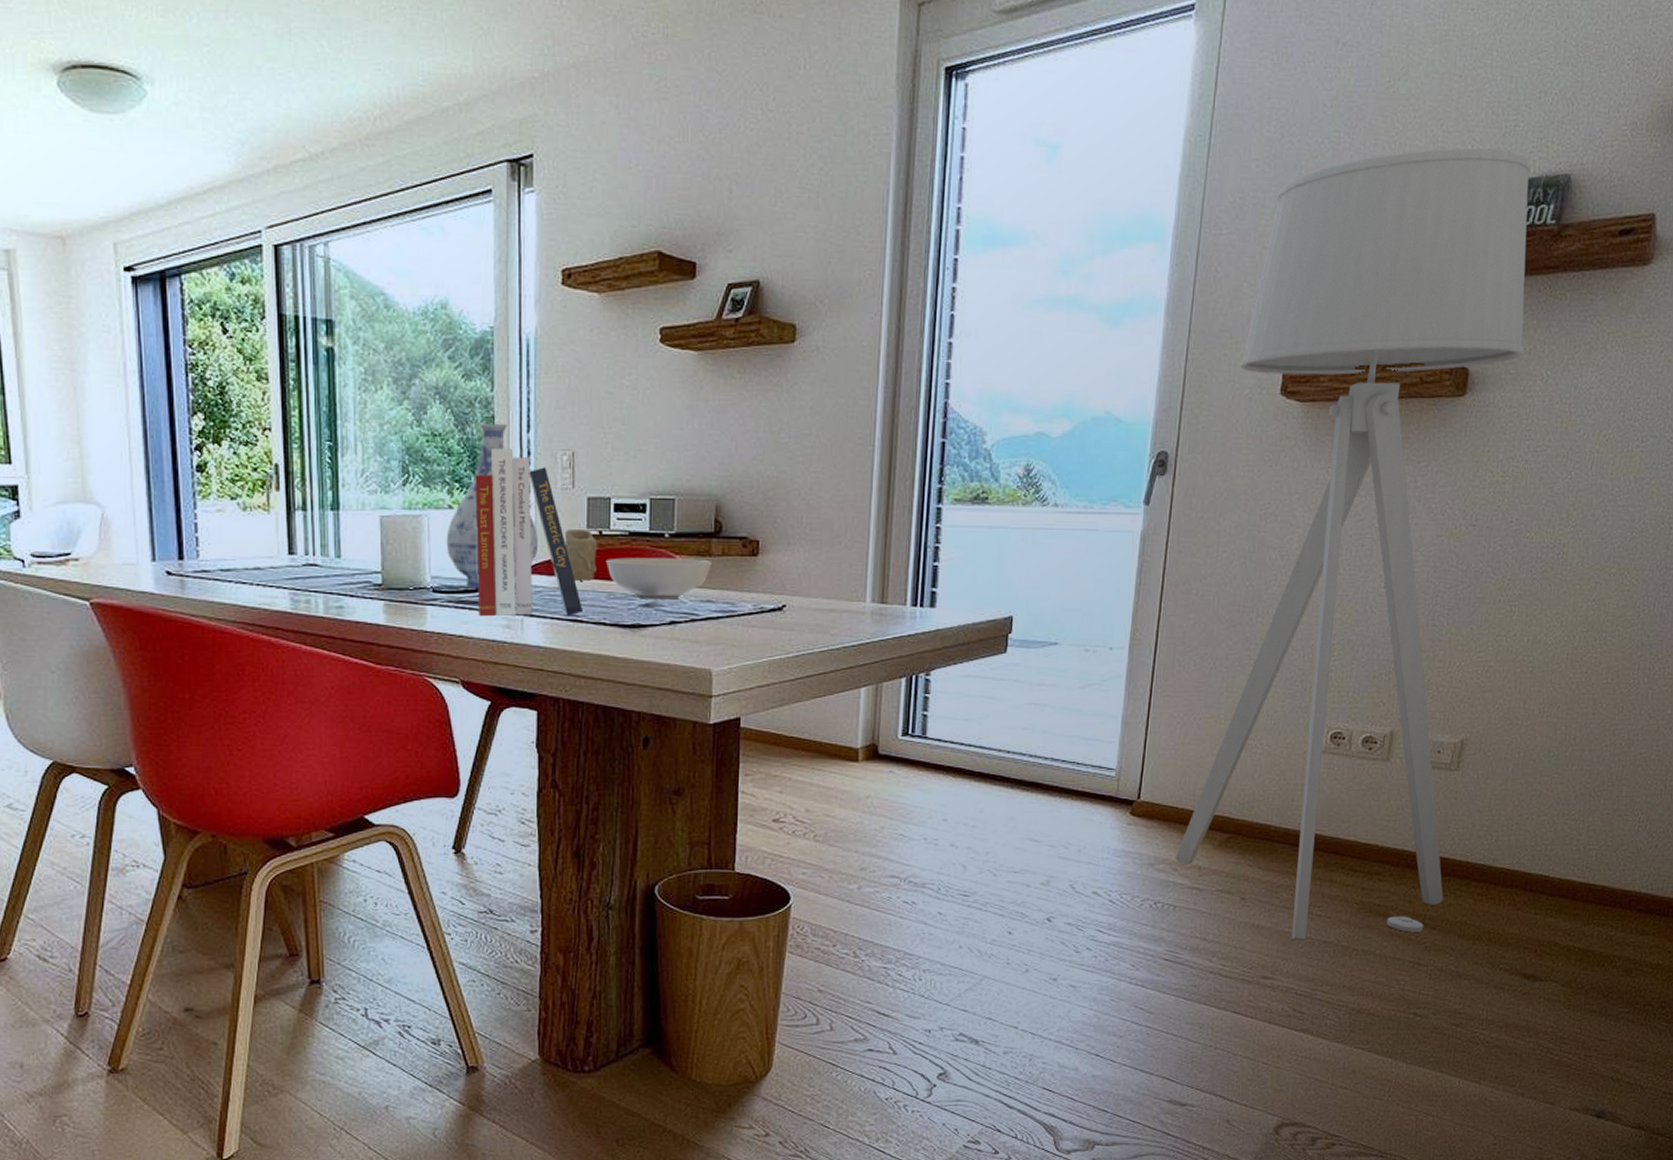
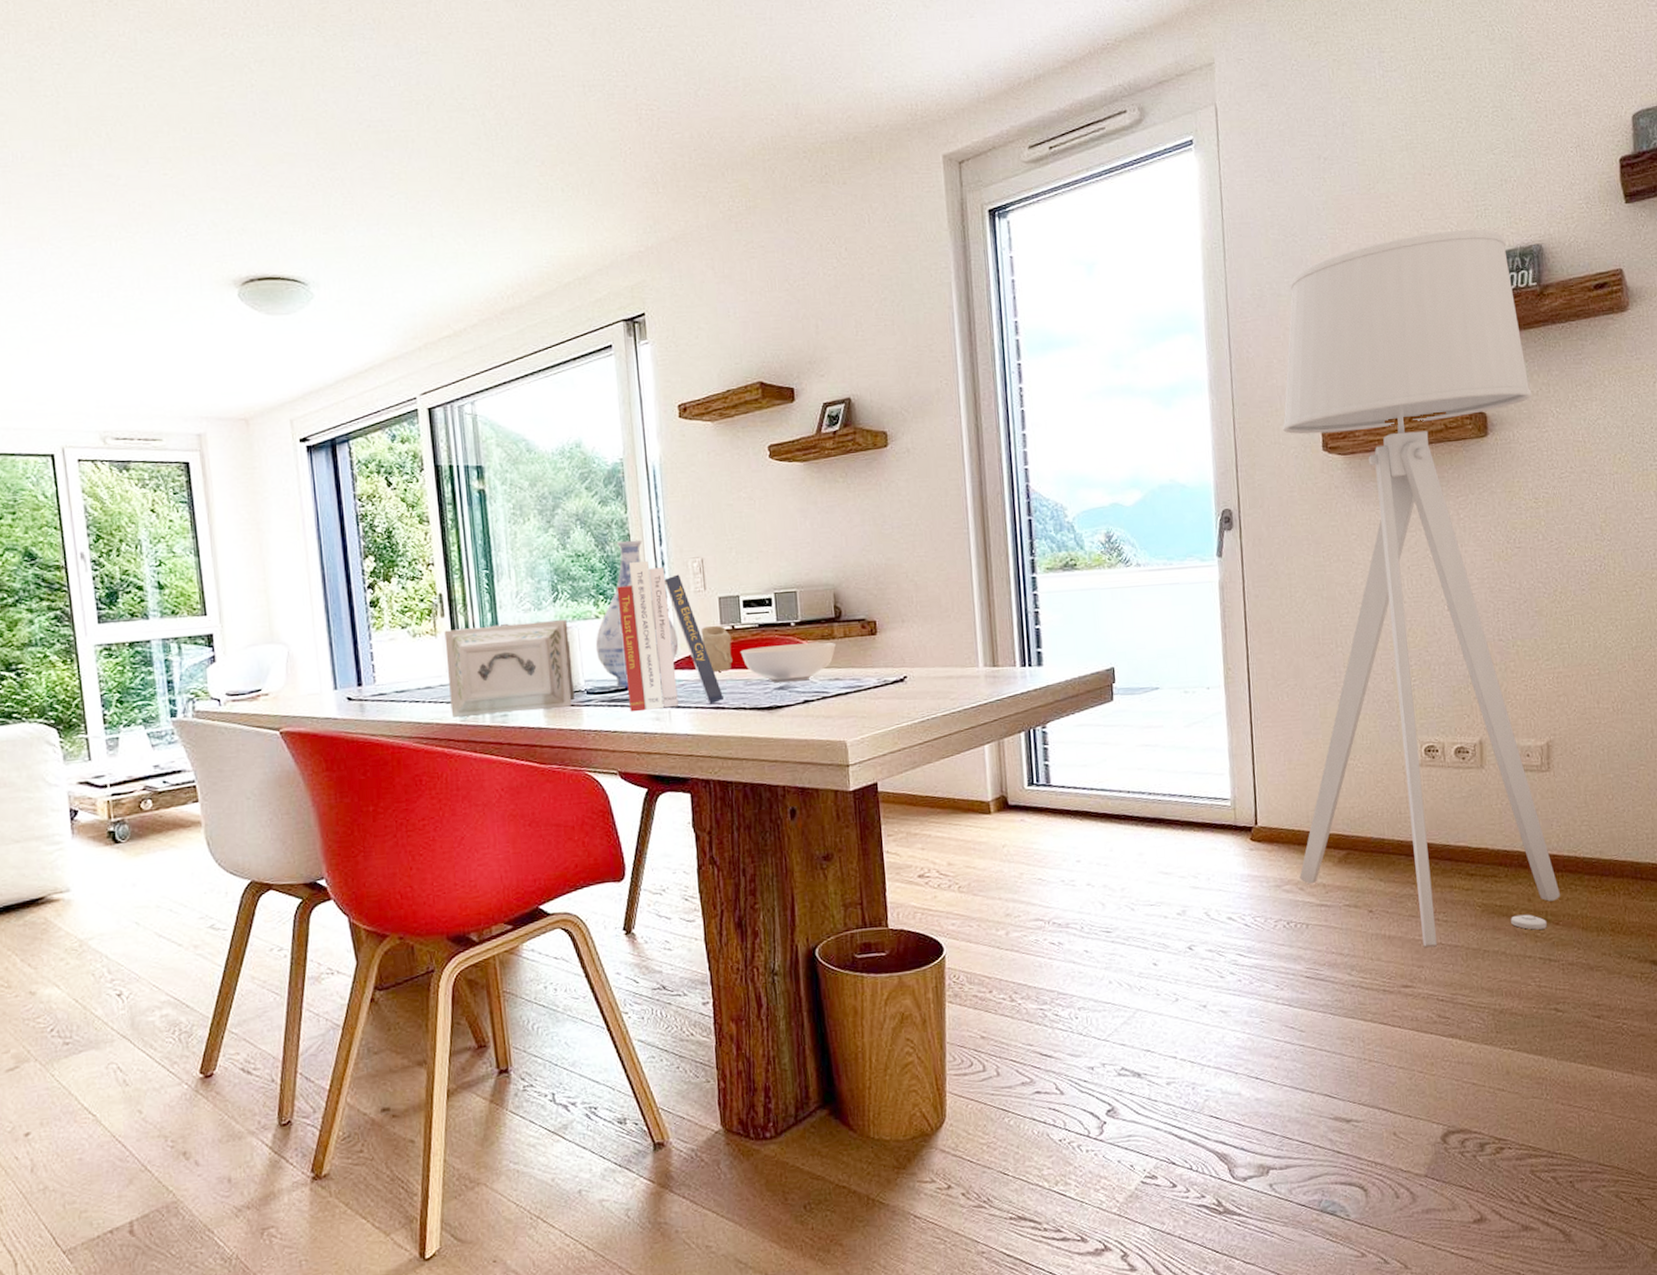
decorative box: none [278,504,419,606] -> present [444,619,575,718]

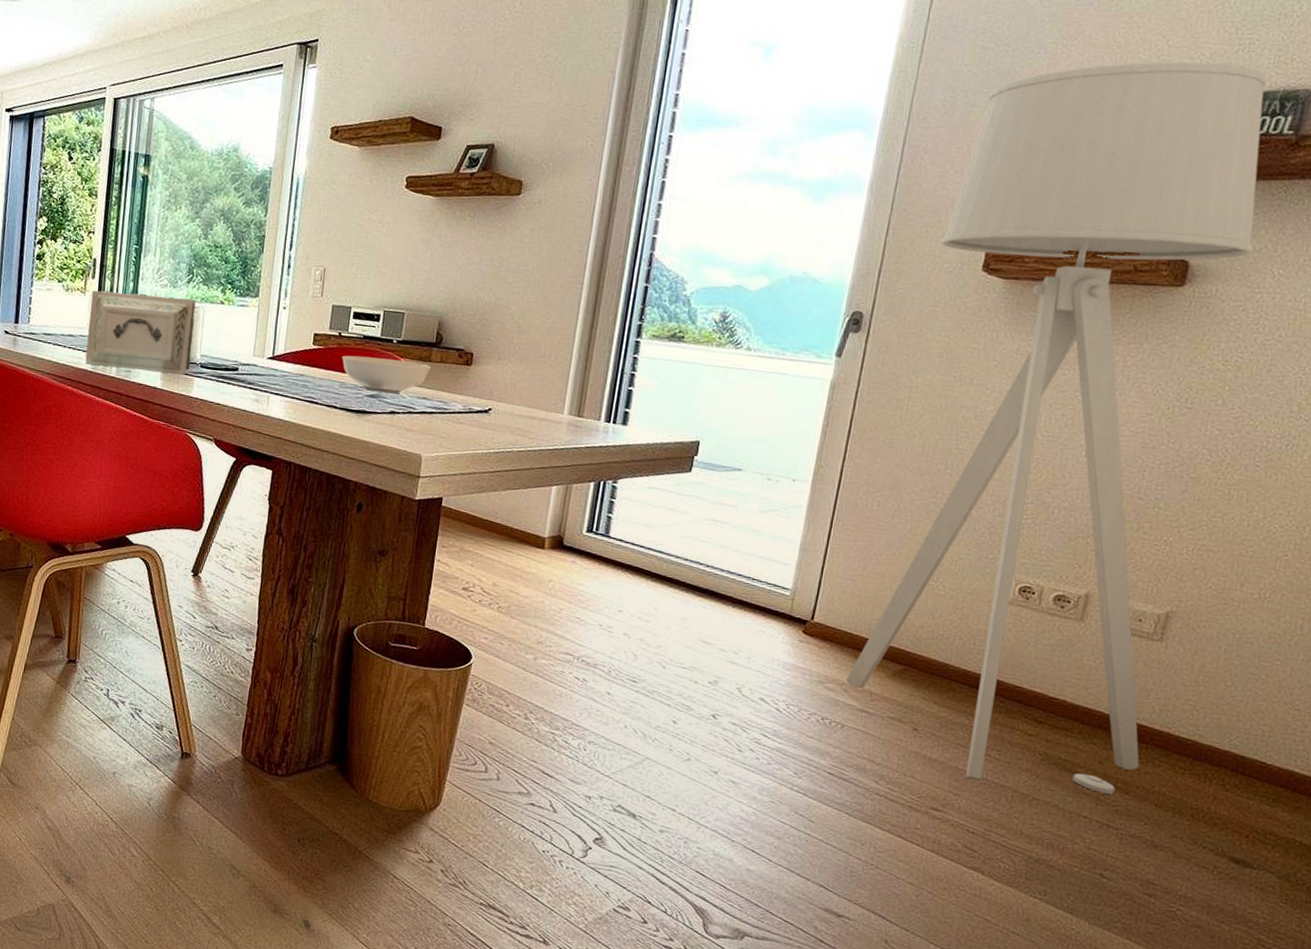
vase: present [595,539,679,688] -> none [215,240,289,370]
books: present [616,560,723,712] -> none [234,260,319,398]
candle: present [701,626,733,672] -> none [310,329,337,372]

